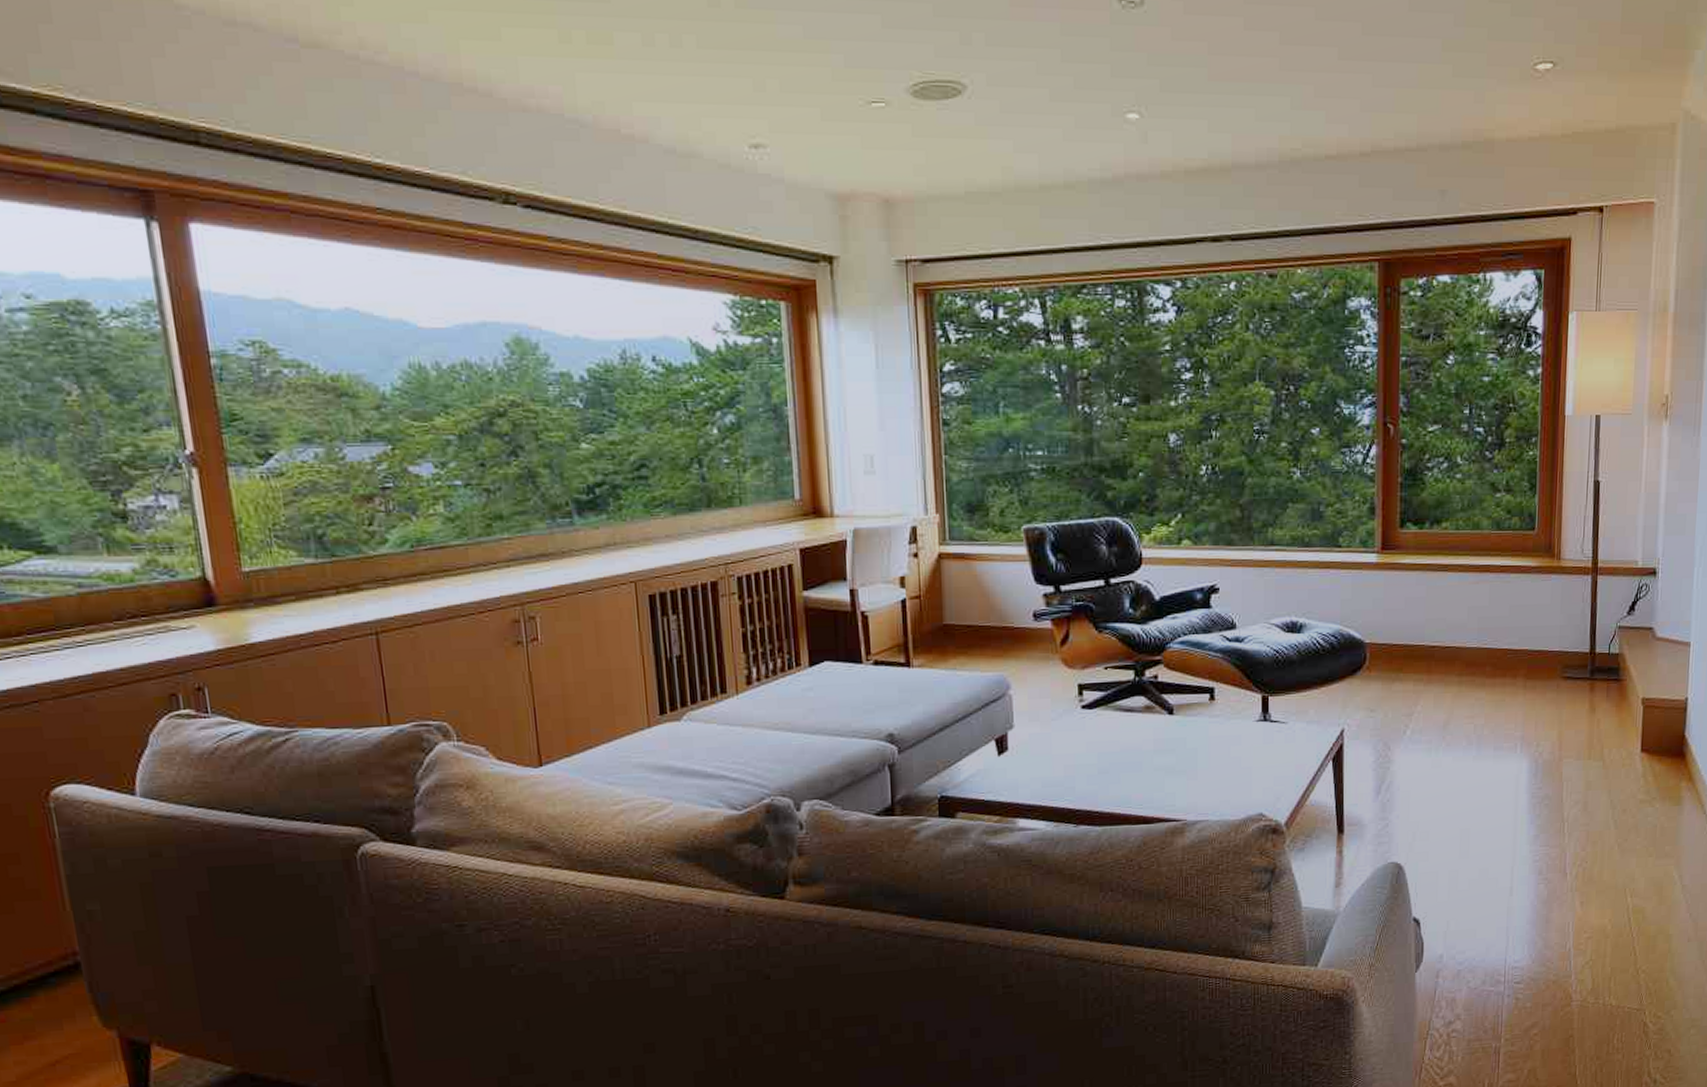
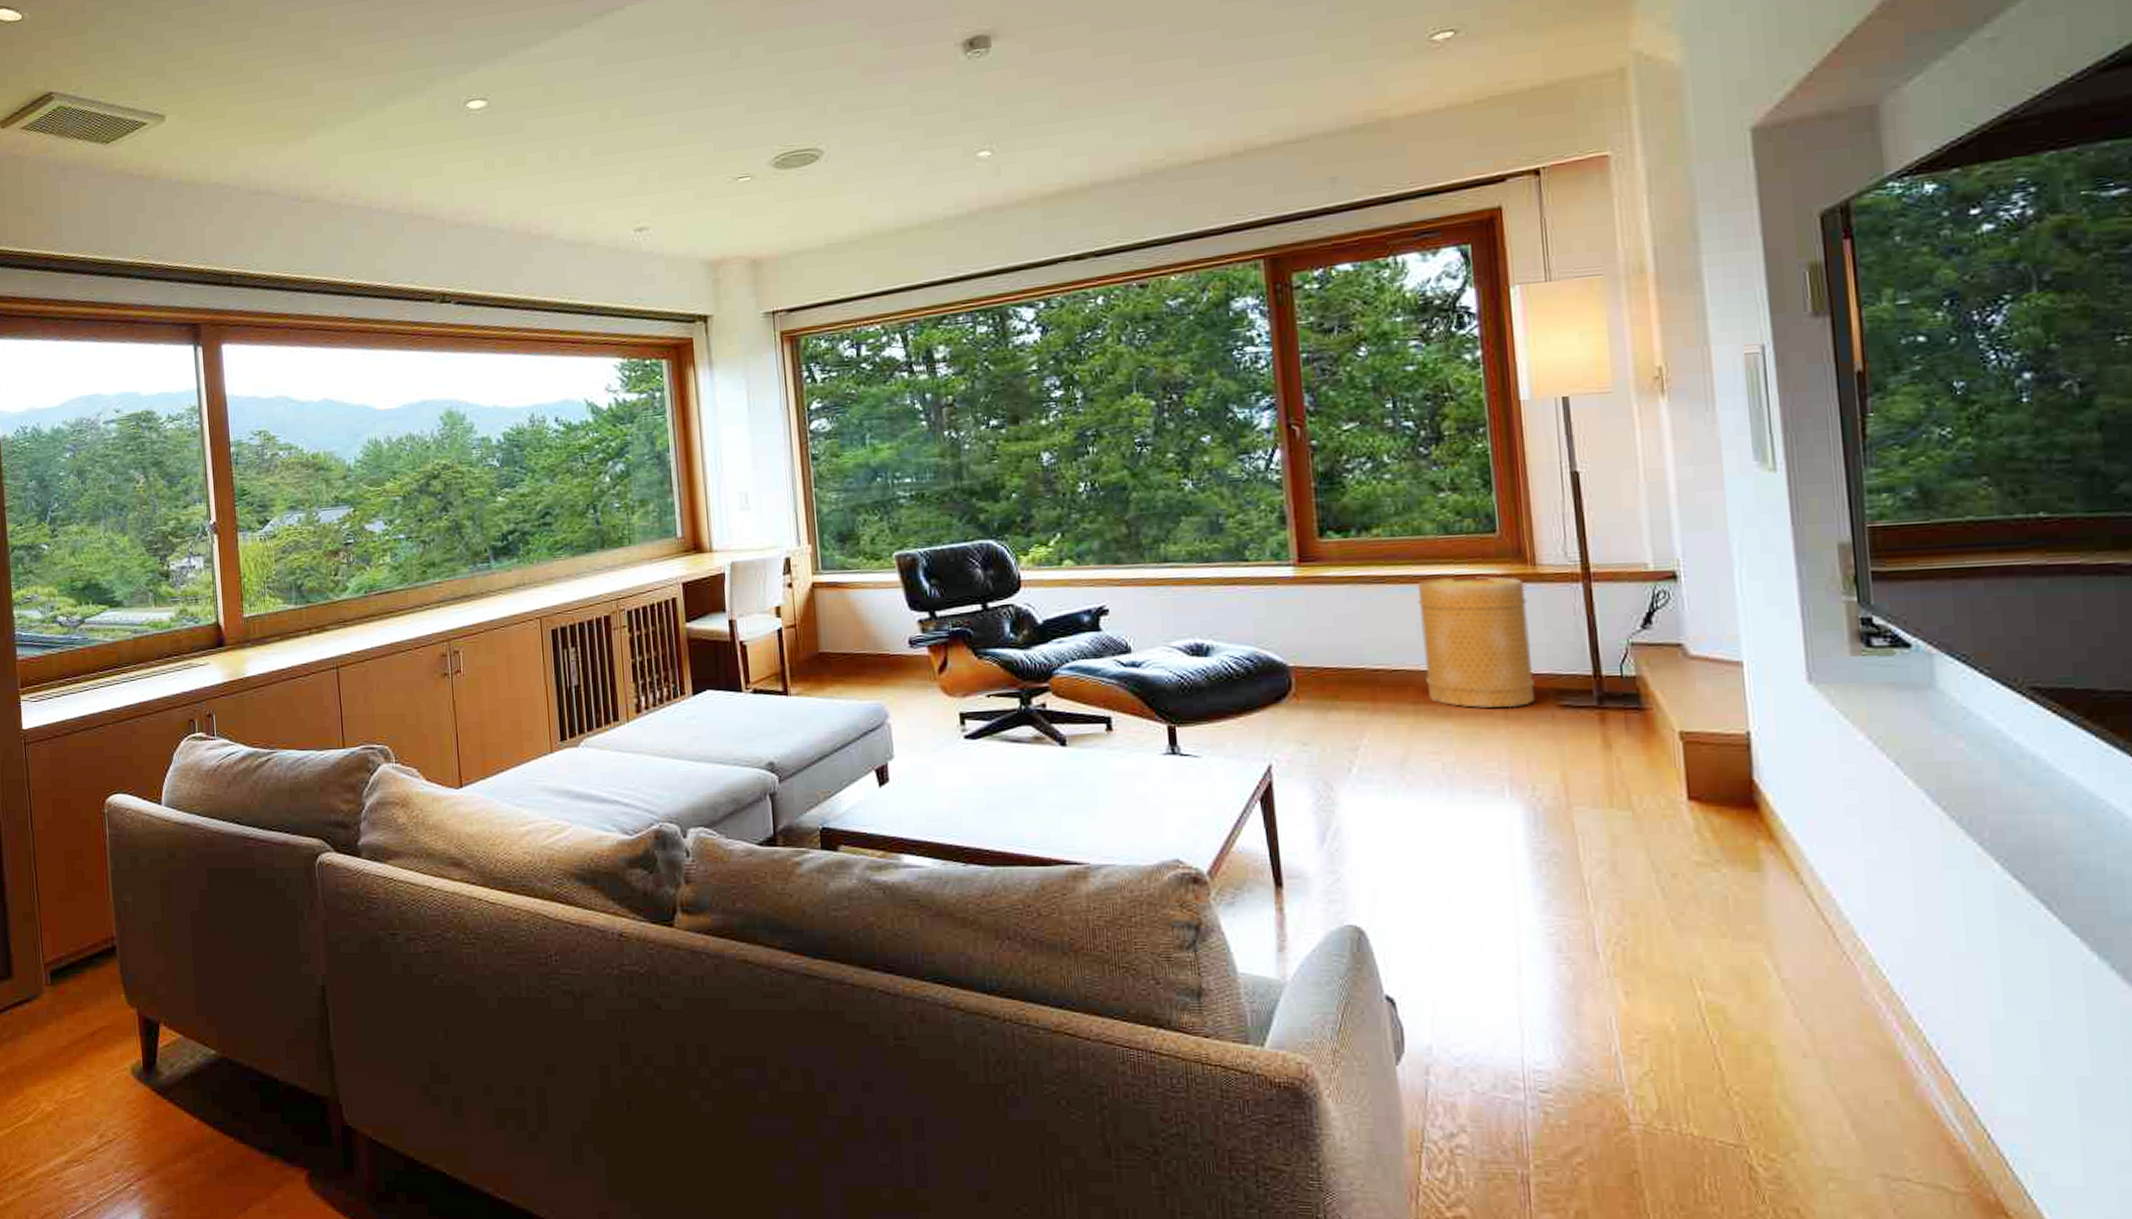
basket: none [1470,568,1551,679] -> present [1418,576,1536,708]

